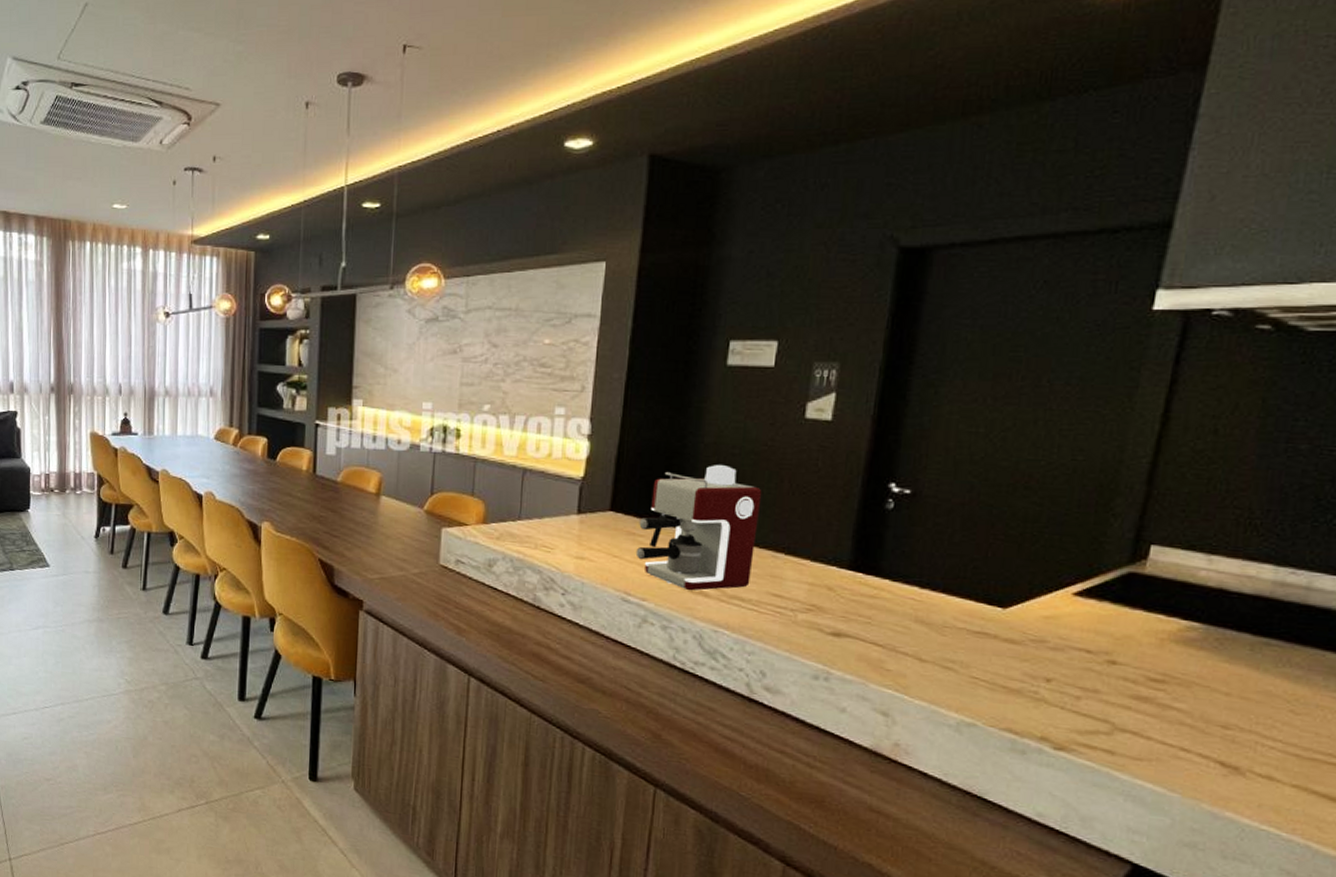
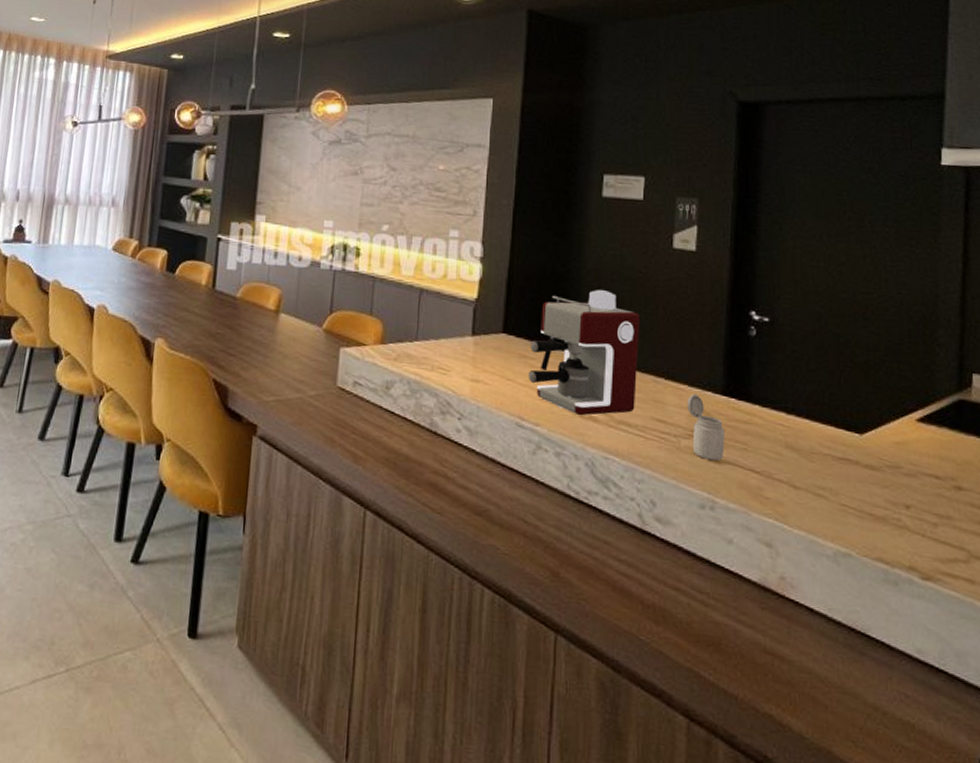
jar: none [807,568,848,635] -> present [686,393,725,462]

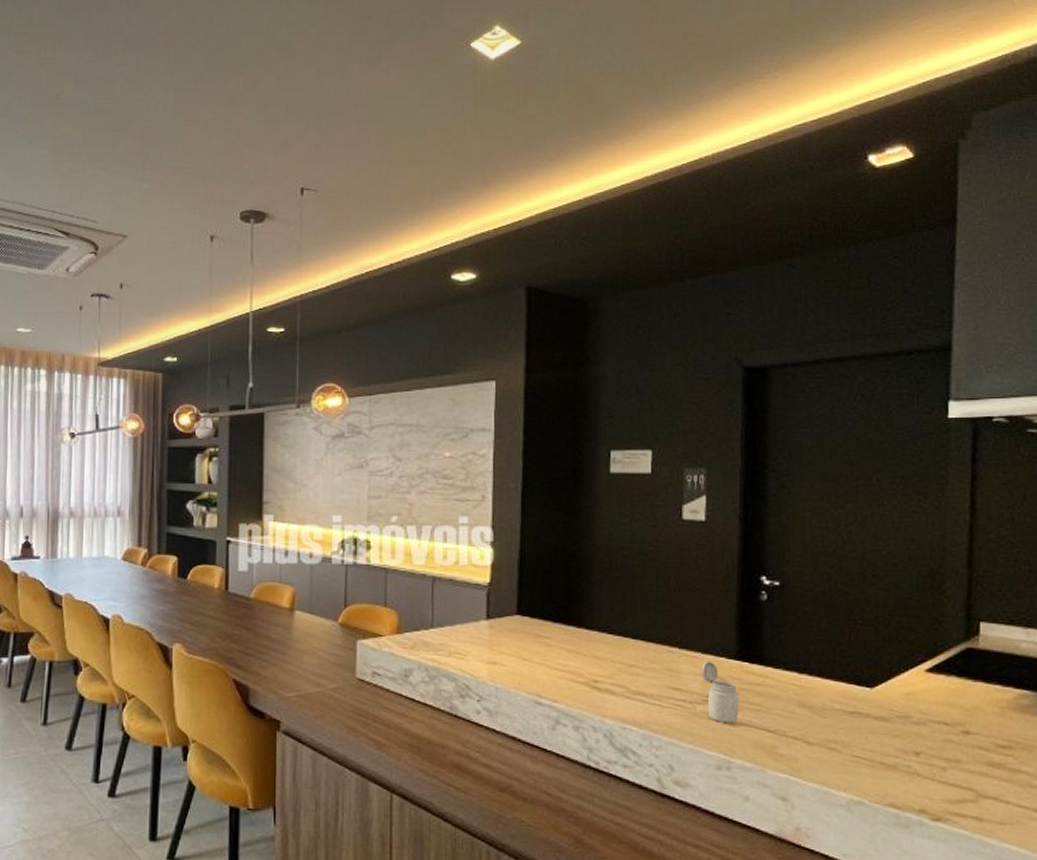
coffee maker: present [528,290,641,416] -> none [544,566,653,690]

